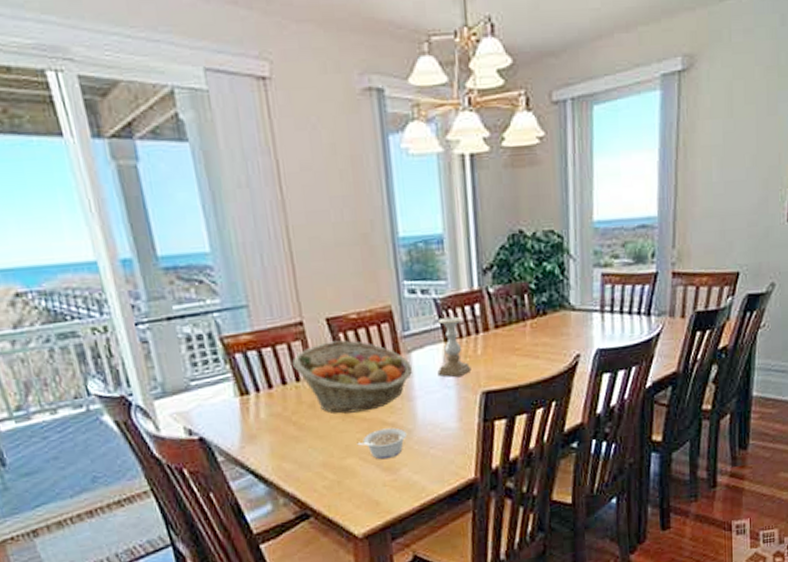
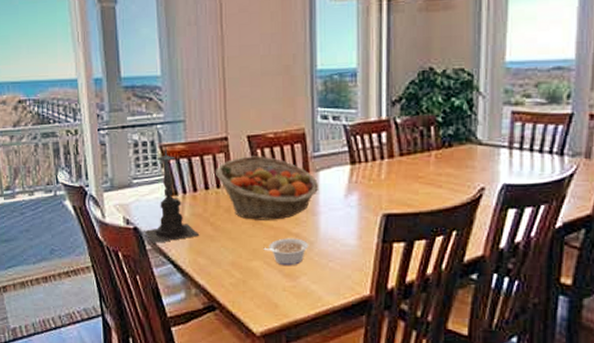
candle holder: none [212,338,282,454] -> present [144,147,200,243]
candle holder: present [437,316,472,378] -> none [342,142,374,199]

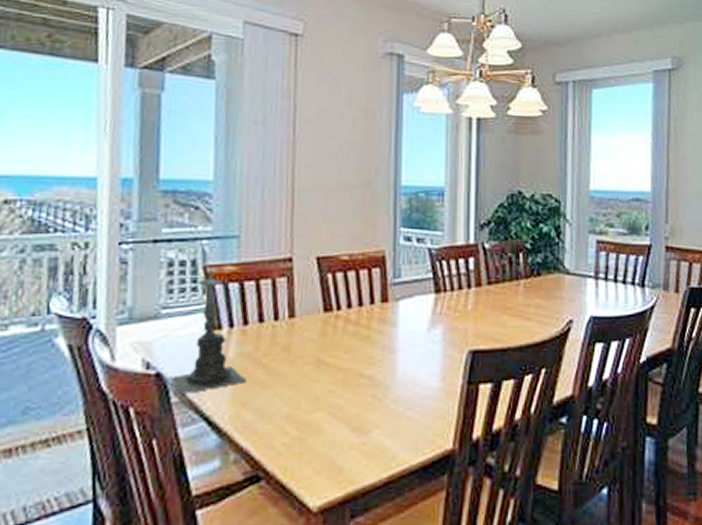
fruit basket: present [216,156,318,220] -> none [274,281,398,360]
legume: present [263,238,308,266] -> none [328,381,383,418]

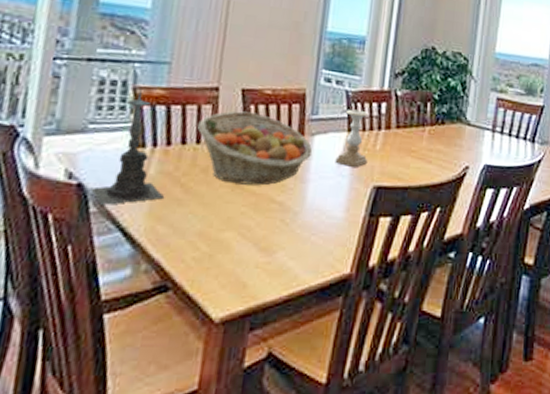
fruit basket: none [274,281,398,360] -> present [197,111,312,186]
candle holder: none [424,268,460,333] -> present [335,109,369,168]

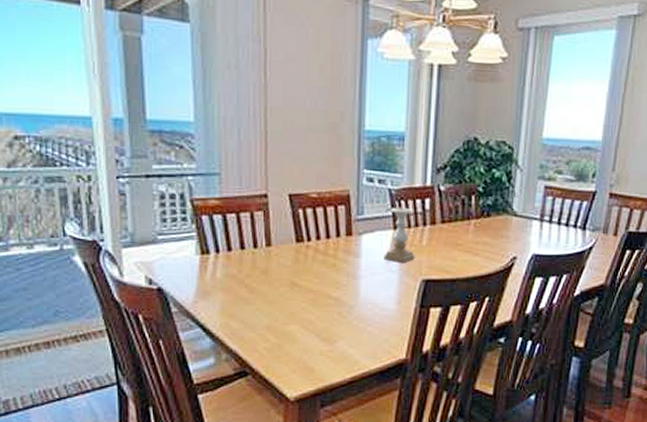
candle holder: present [90,89,165,205] -> none [169,201,233,306]
fruit basket: present [197,111,312,186] -> none [253,215,360,283]

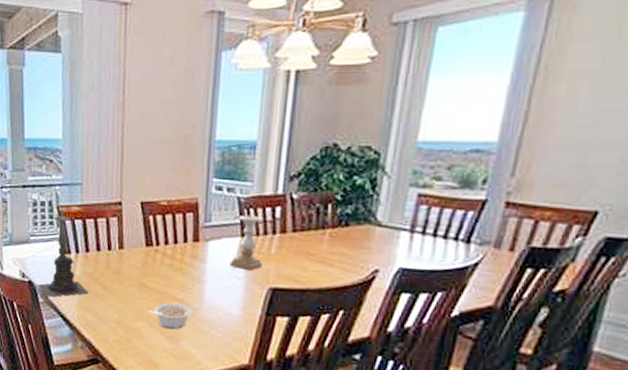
candle holder: none [169,201,233,306] -> present [38,207,89,297]
legume: none [301,301,347,330] -> present [148,302,192,330]

